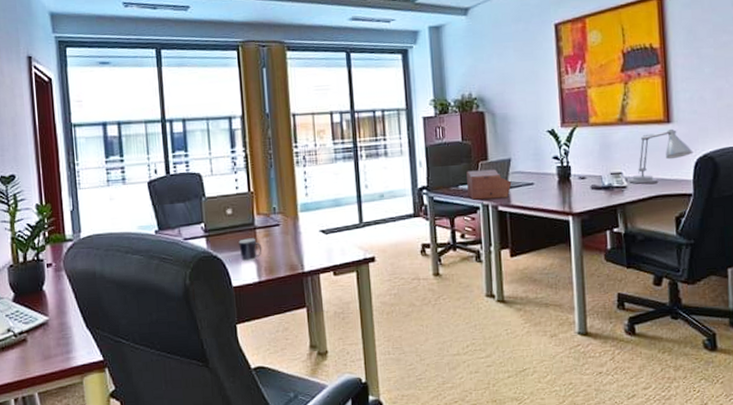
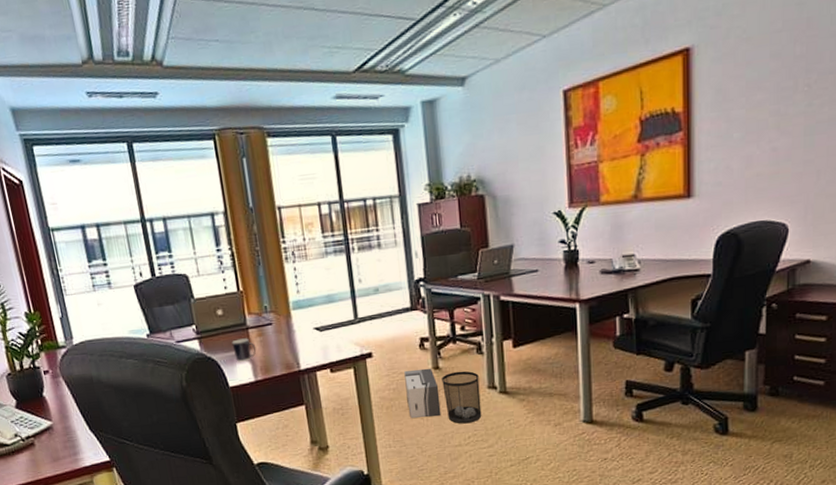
paper shredder: none [405,274,441,326] -> present [404,368,441,419]
waste bin: none [442,278,480,332] -> present [442,370,482,424]
sewing box: present [466,169,512,200] -> none [466,256,515,290]
desk lamp: present [629,128,693,184] -> none [642,203,715,267]

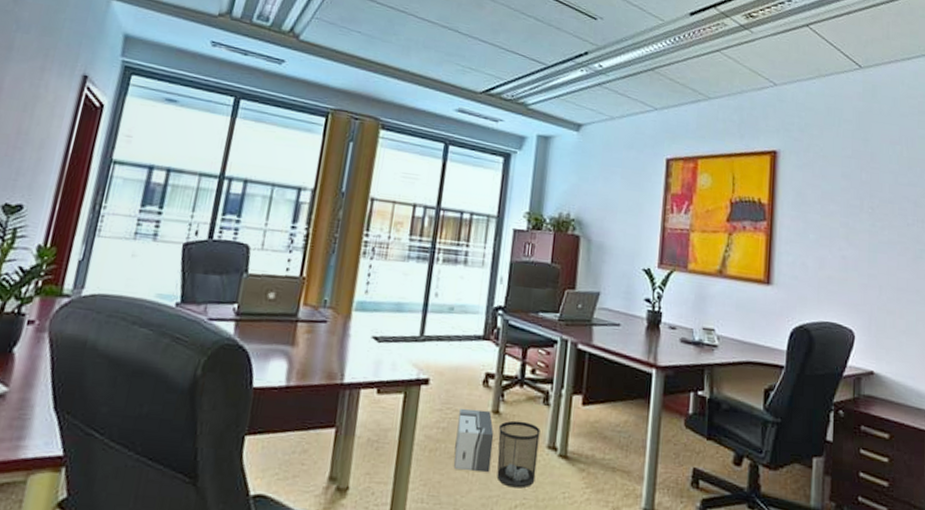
mug: present [232,338,257,362] -> none [271,331,300,360]

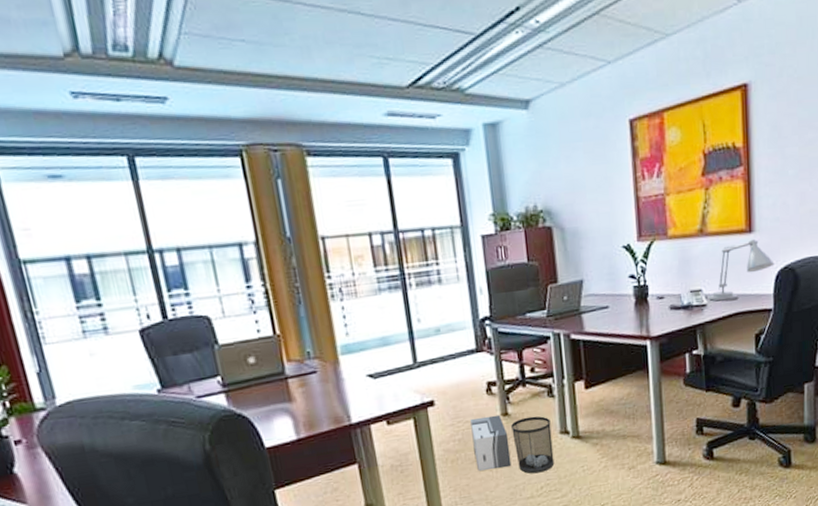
desk lamp: none [720,291,790,348] -> present [709,238,775,302]

